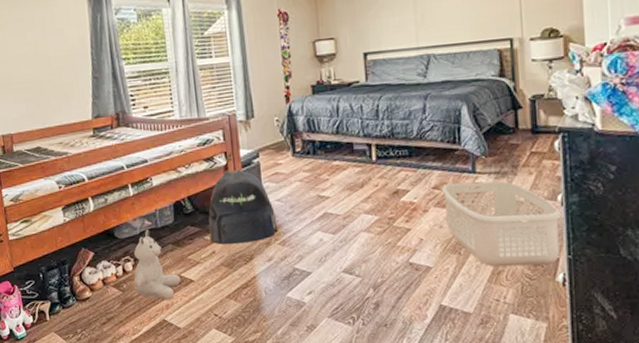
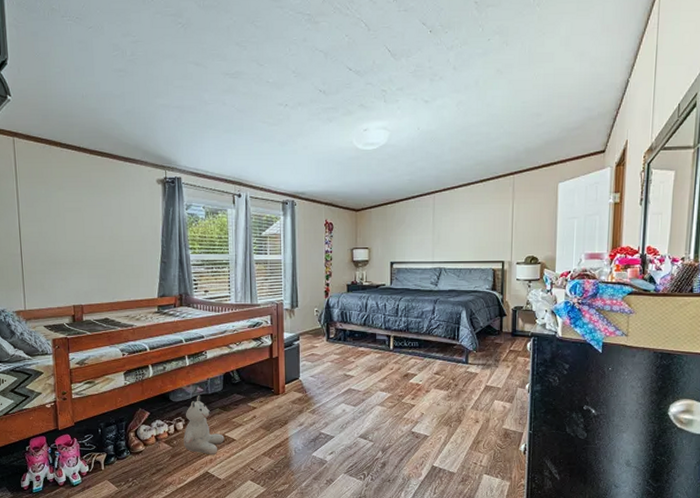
backpack: present [208,169,278,245] -> none [252,349,310,411]
clothes hamper: present [441,181,562,266] -> none [441,371,528,438]

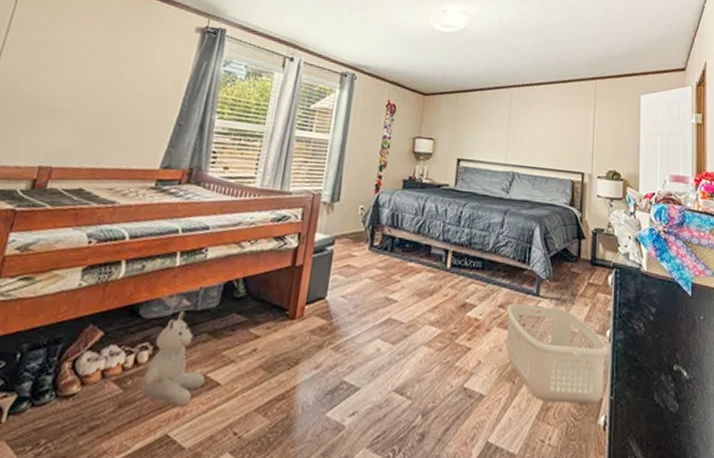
clothes hamper: none [441,371,528,438] -> present [506,304,609,405]

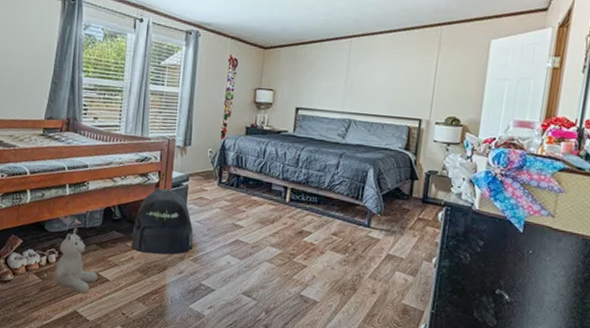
backpack: none [254,253,337,343] -> present [131,187,194,255]
clothes hamper: present [506,304,609,405] -> none [338,233,434,315]

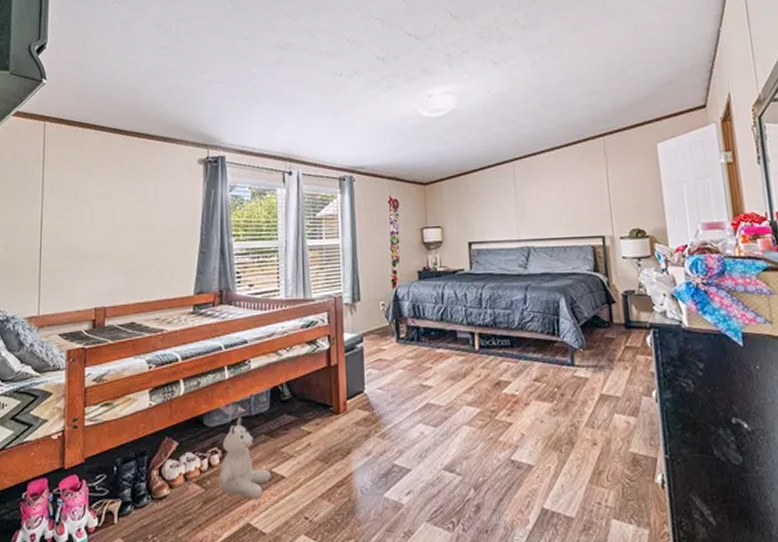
backpack: present [131,187,194,255] -> none [306,354,378,437]

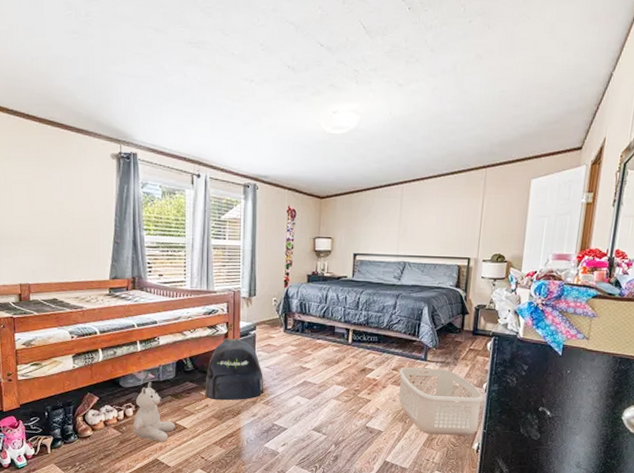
backpack: none [306,354,378,437] -> present [205,337,264,401]
clothes hamper: none [542,375,658,466] -> present [399,367,485,436]

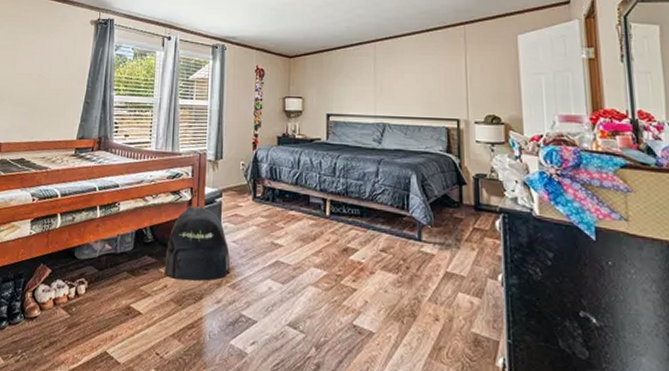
stuffed animal: present [133,381,175,443] -> none [83,253,130,331]
clothes hamper: present [399,367,485,436] -> none [388,248,502,347]

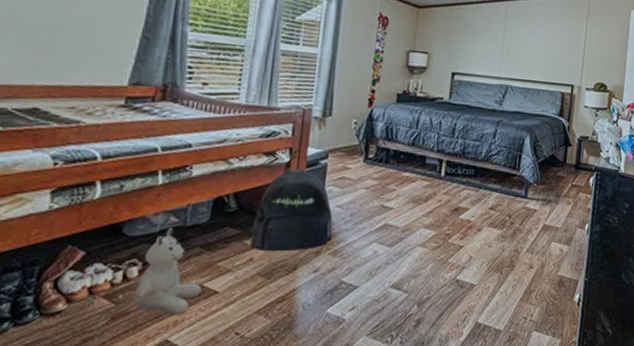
stuffed animal: none [83,253,130,331] -> present [135,227,202,316]

